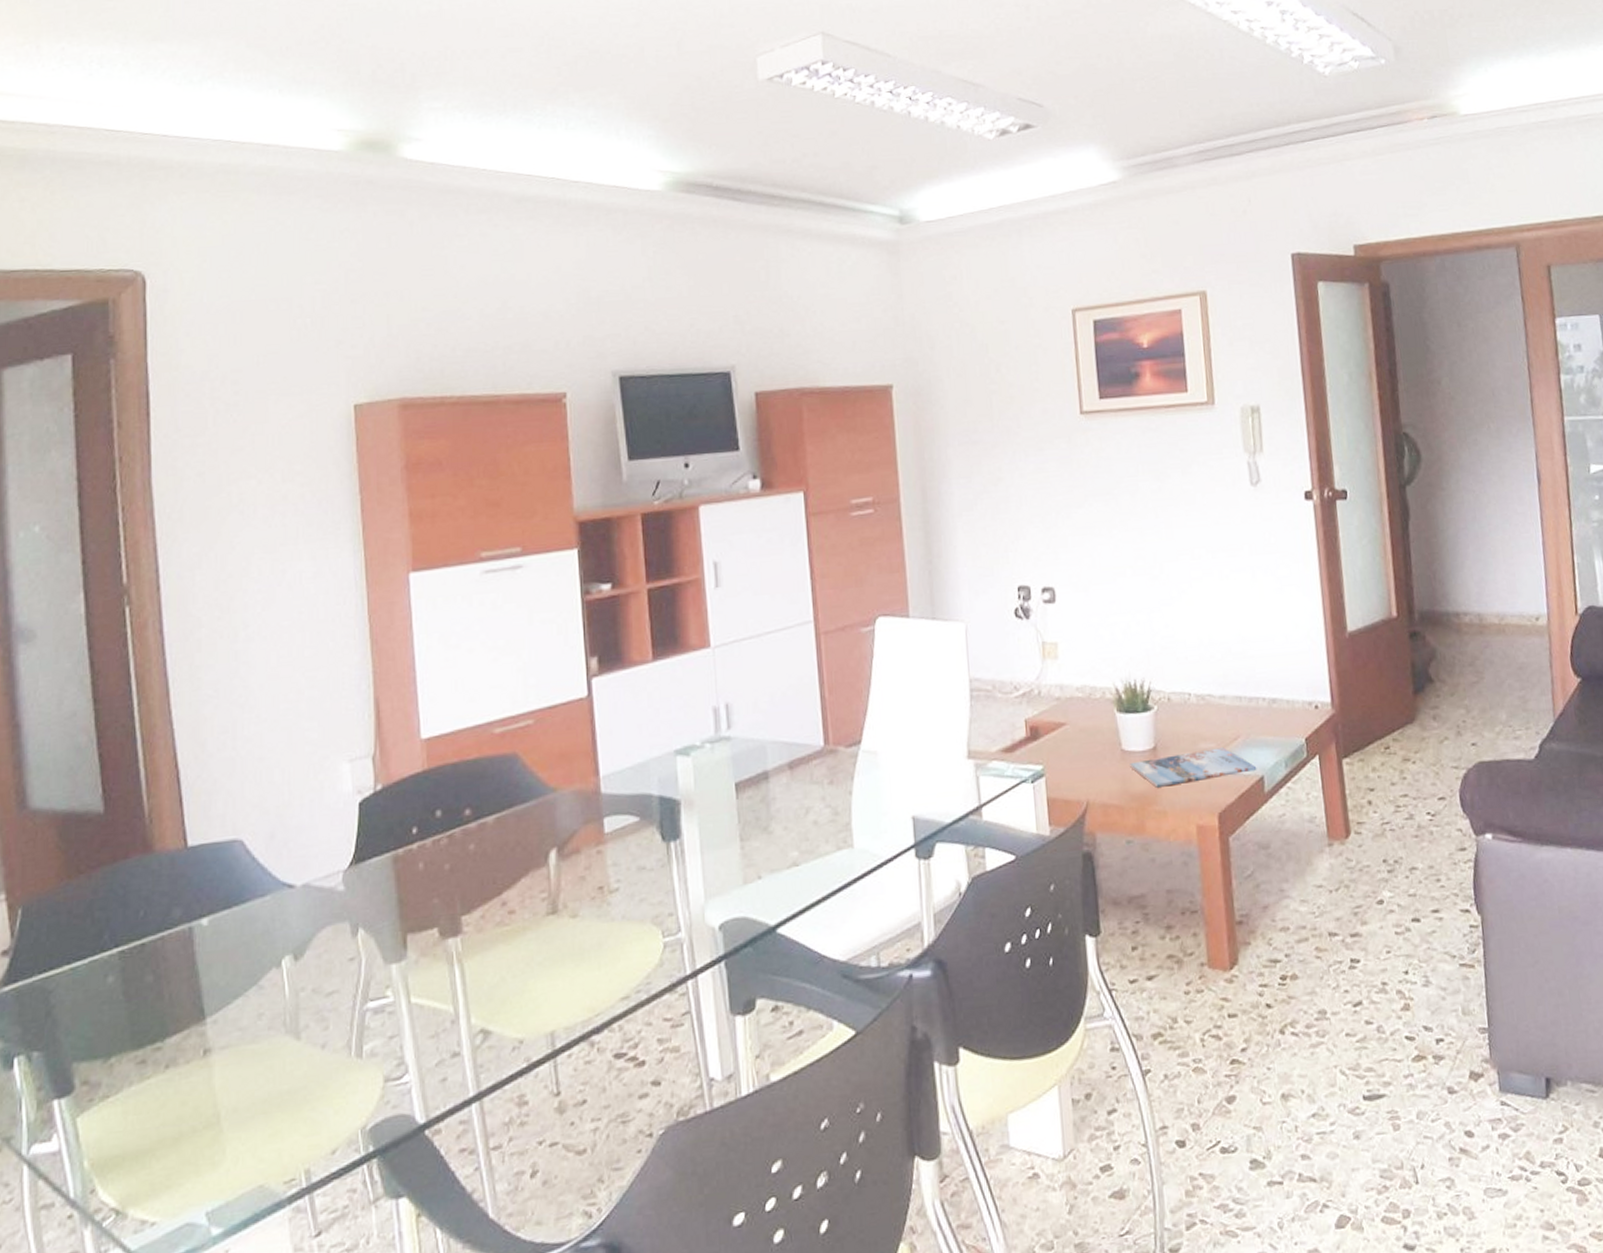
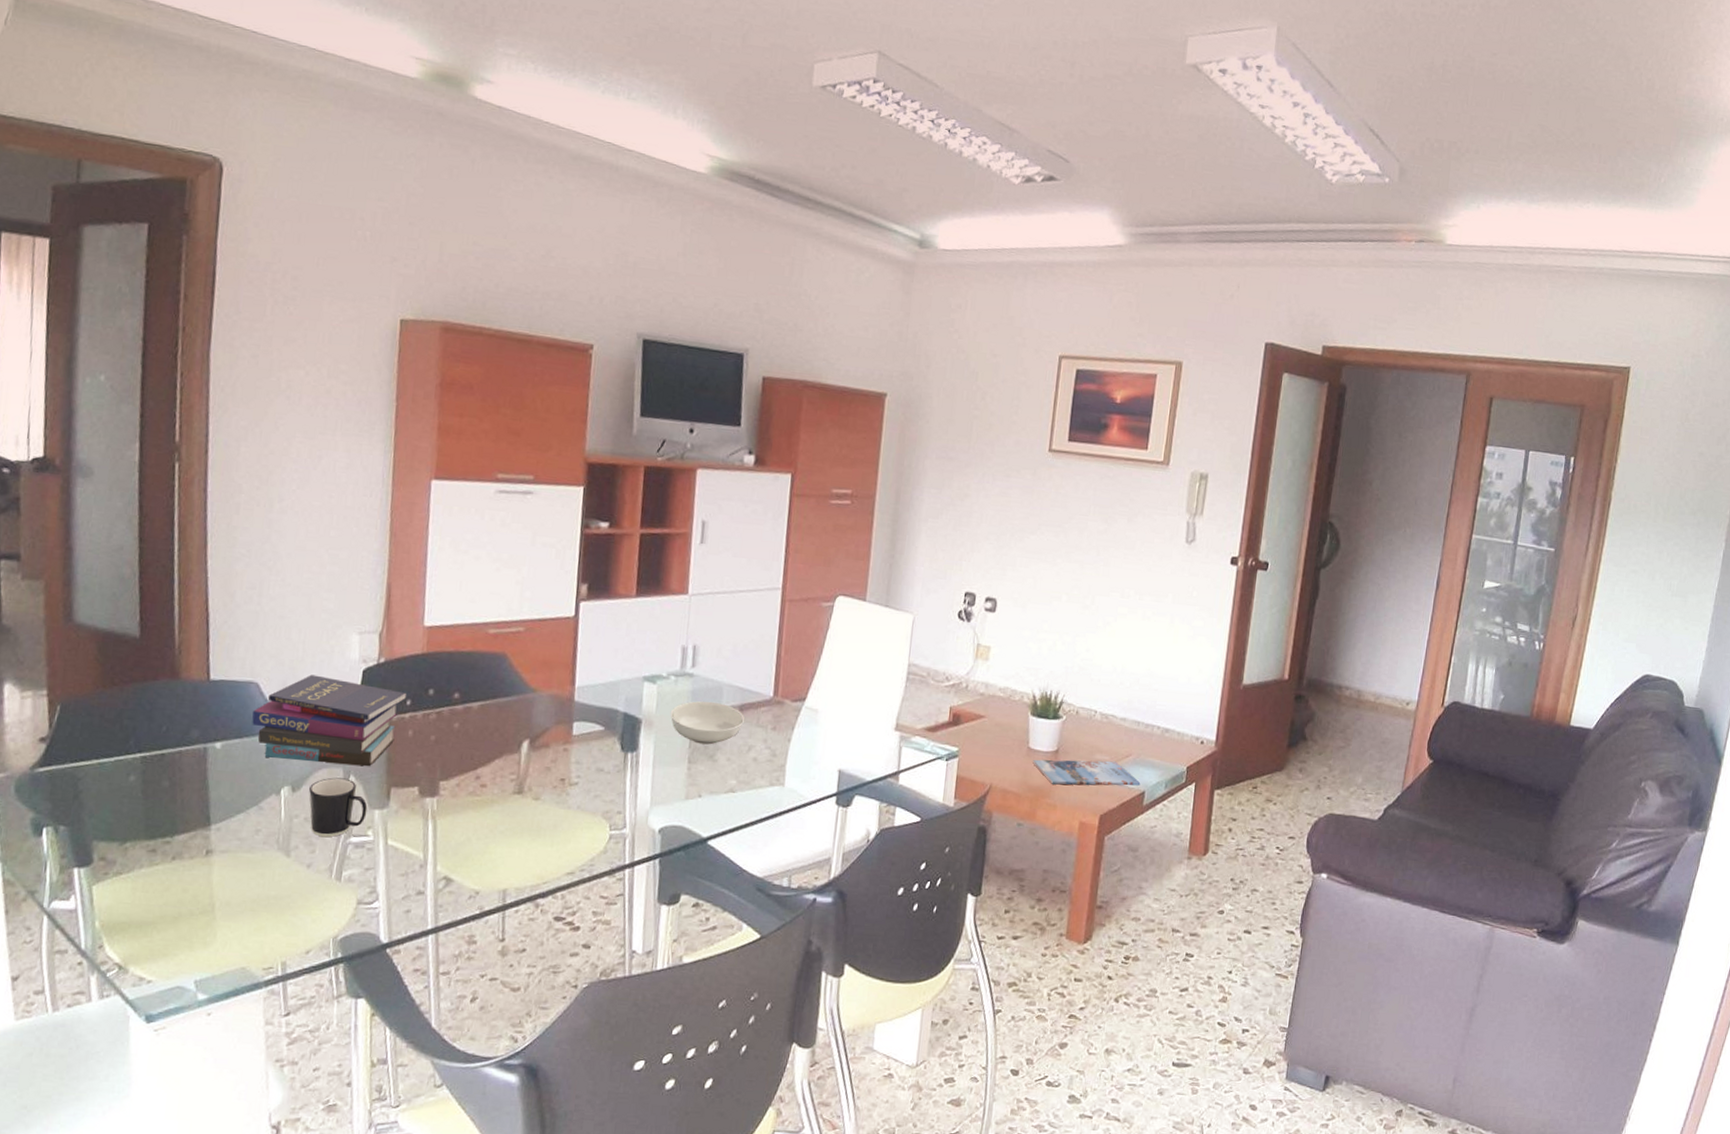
books: none [240,818,411,925] -> present [252,674,406,767]
mug: none [314,933,383,1009] -> present [309,777,368,838]
bowl: none [711,764,796,817] -> present [670,700,744,745]

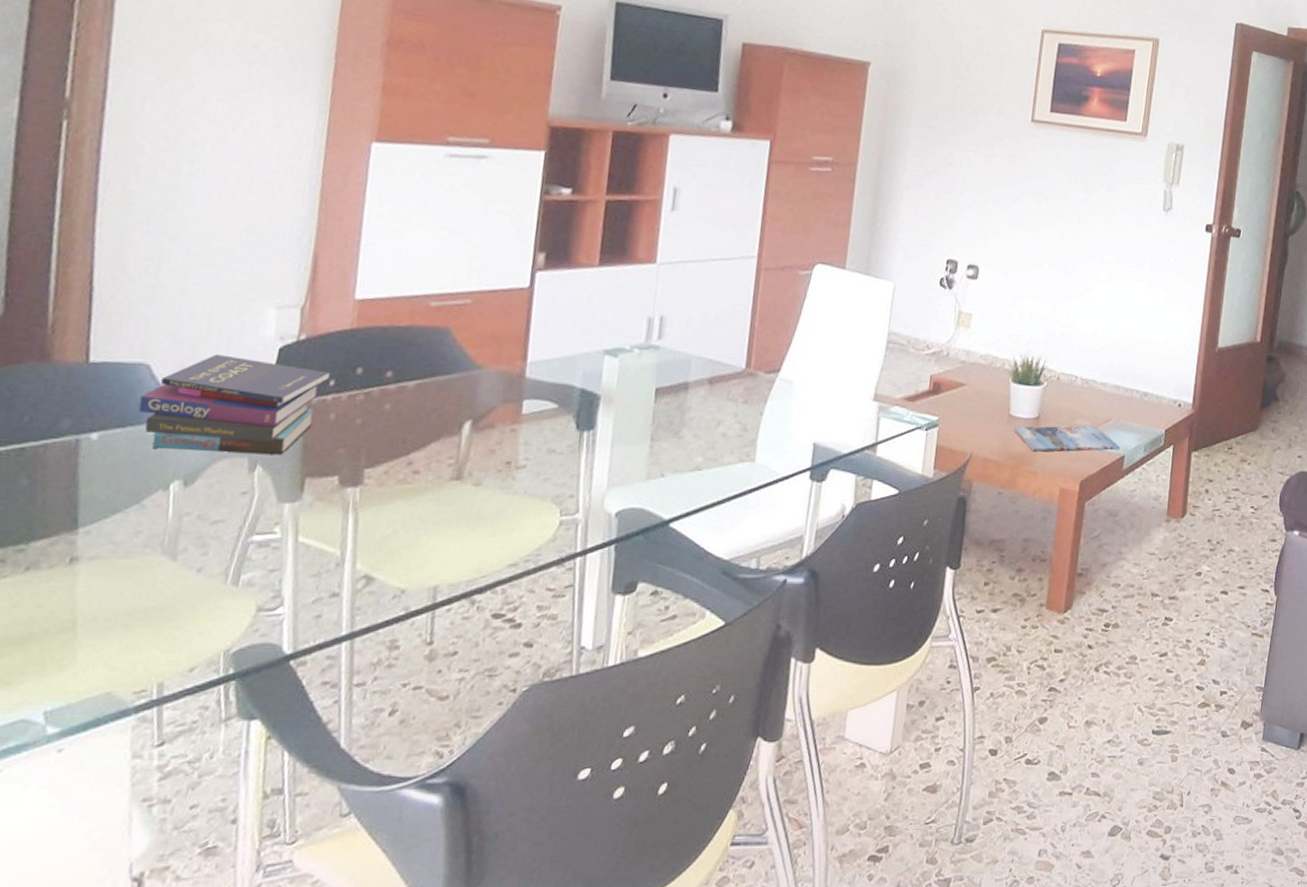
mug: present [309,777,368,838] -> none [204,468,276,537]
bowl: present [670,700,744,745] -> none [632,374,714,421]

